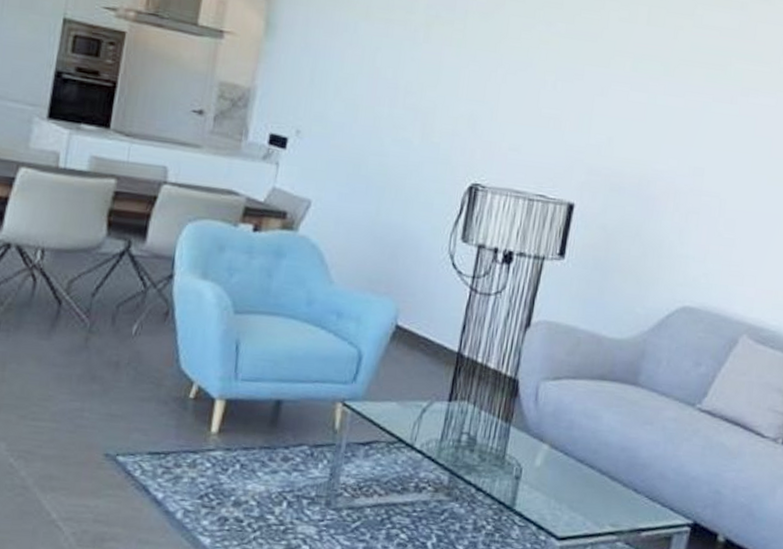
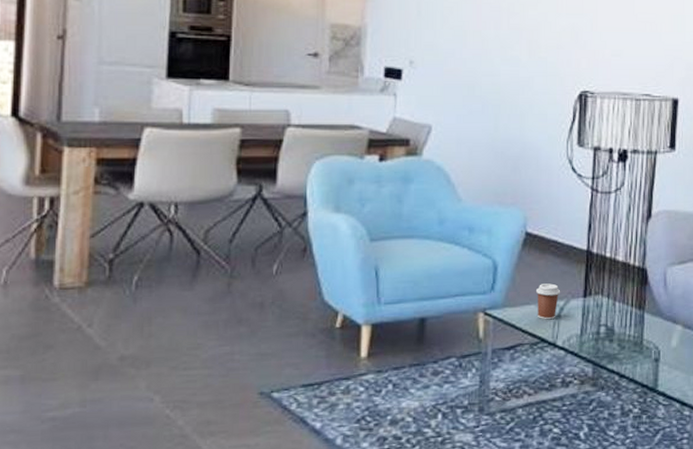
coffee cup: none [398,381,426,420] -> present [536,283,561,320]

